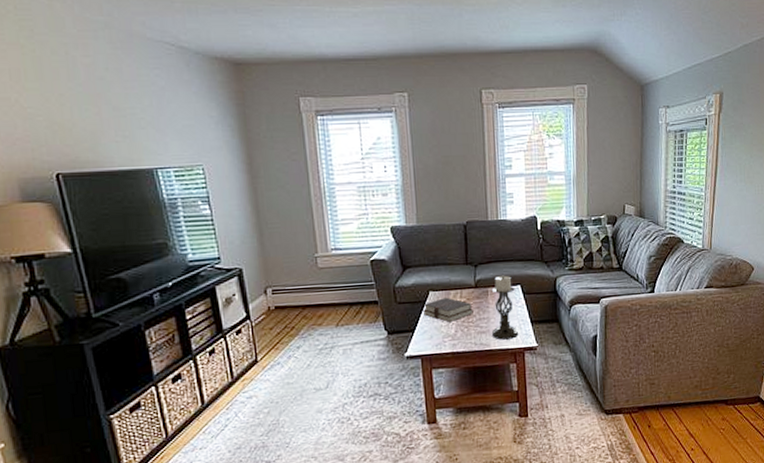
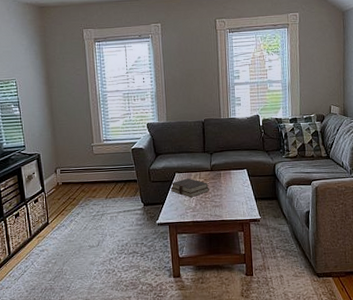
candle holder: present [491,275,519,340] -> none [223,161,246,213]

